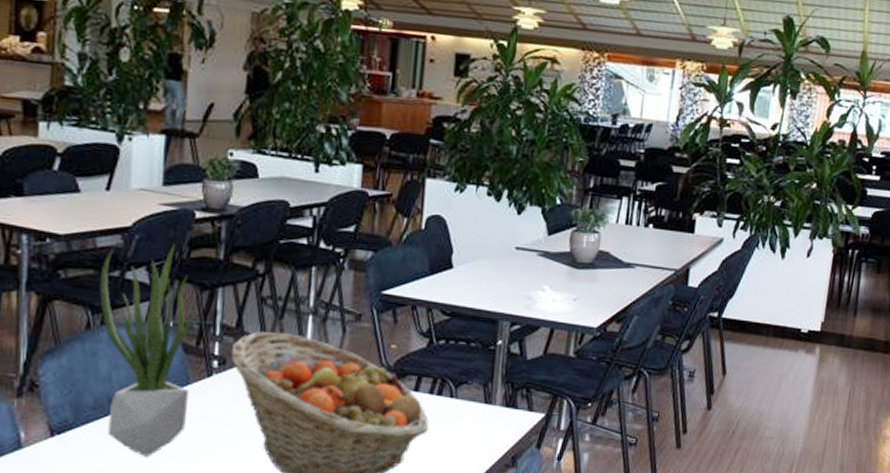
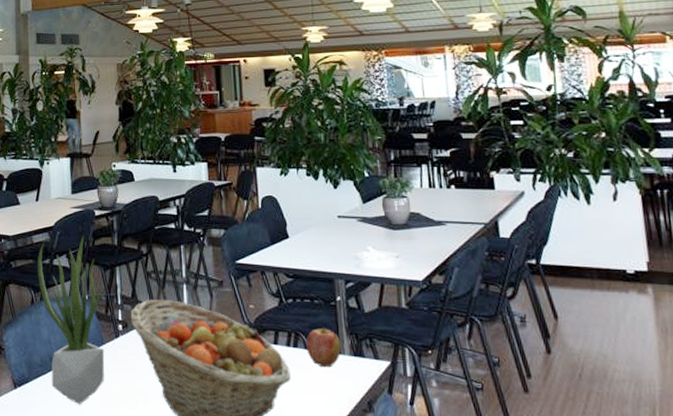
apple: none [452,374,493,419] -> present [306,327,341,368]

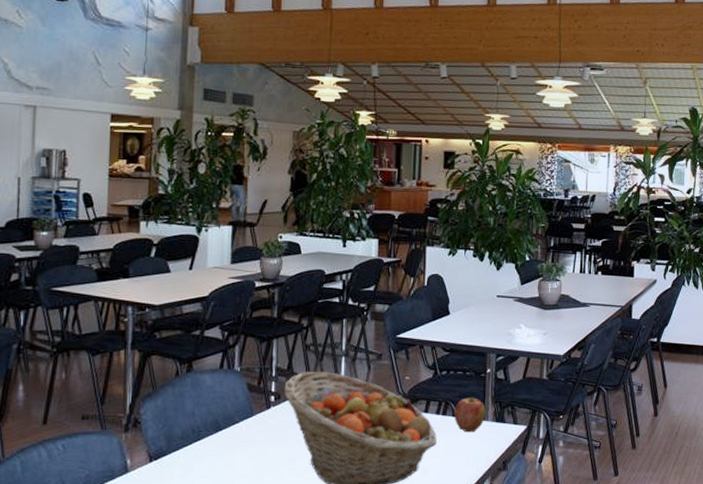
potted plant: present [37,236,105,405] -> none [185,307,257,476]

